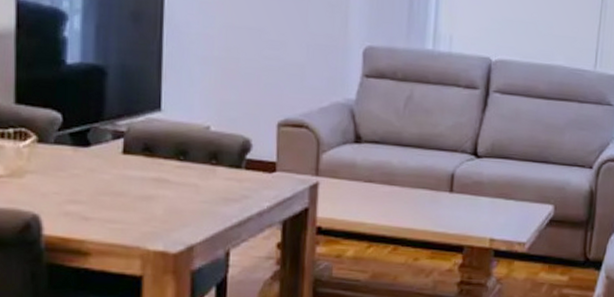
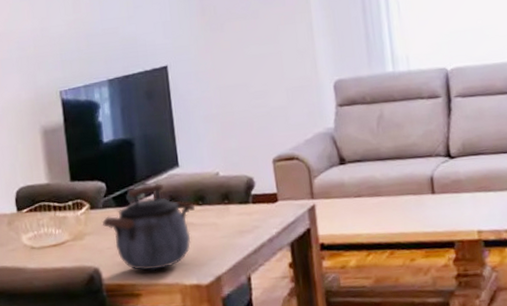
kettle: none [52,125,175,229] -> present [103,183,196,271]

